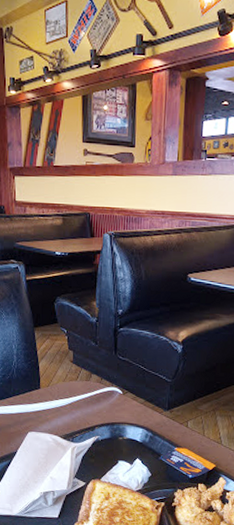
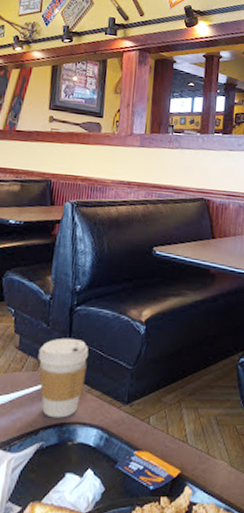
coffee cup: none [89,354,132,419] -> present [38,337,89,418]

